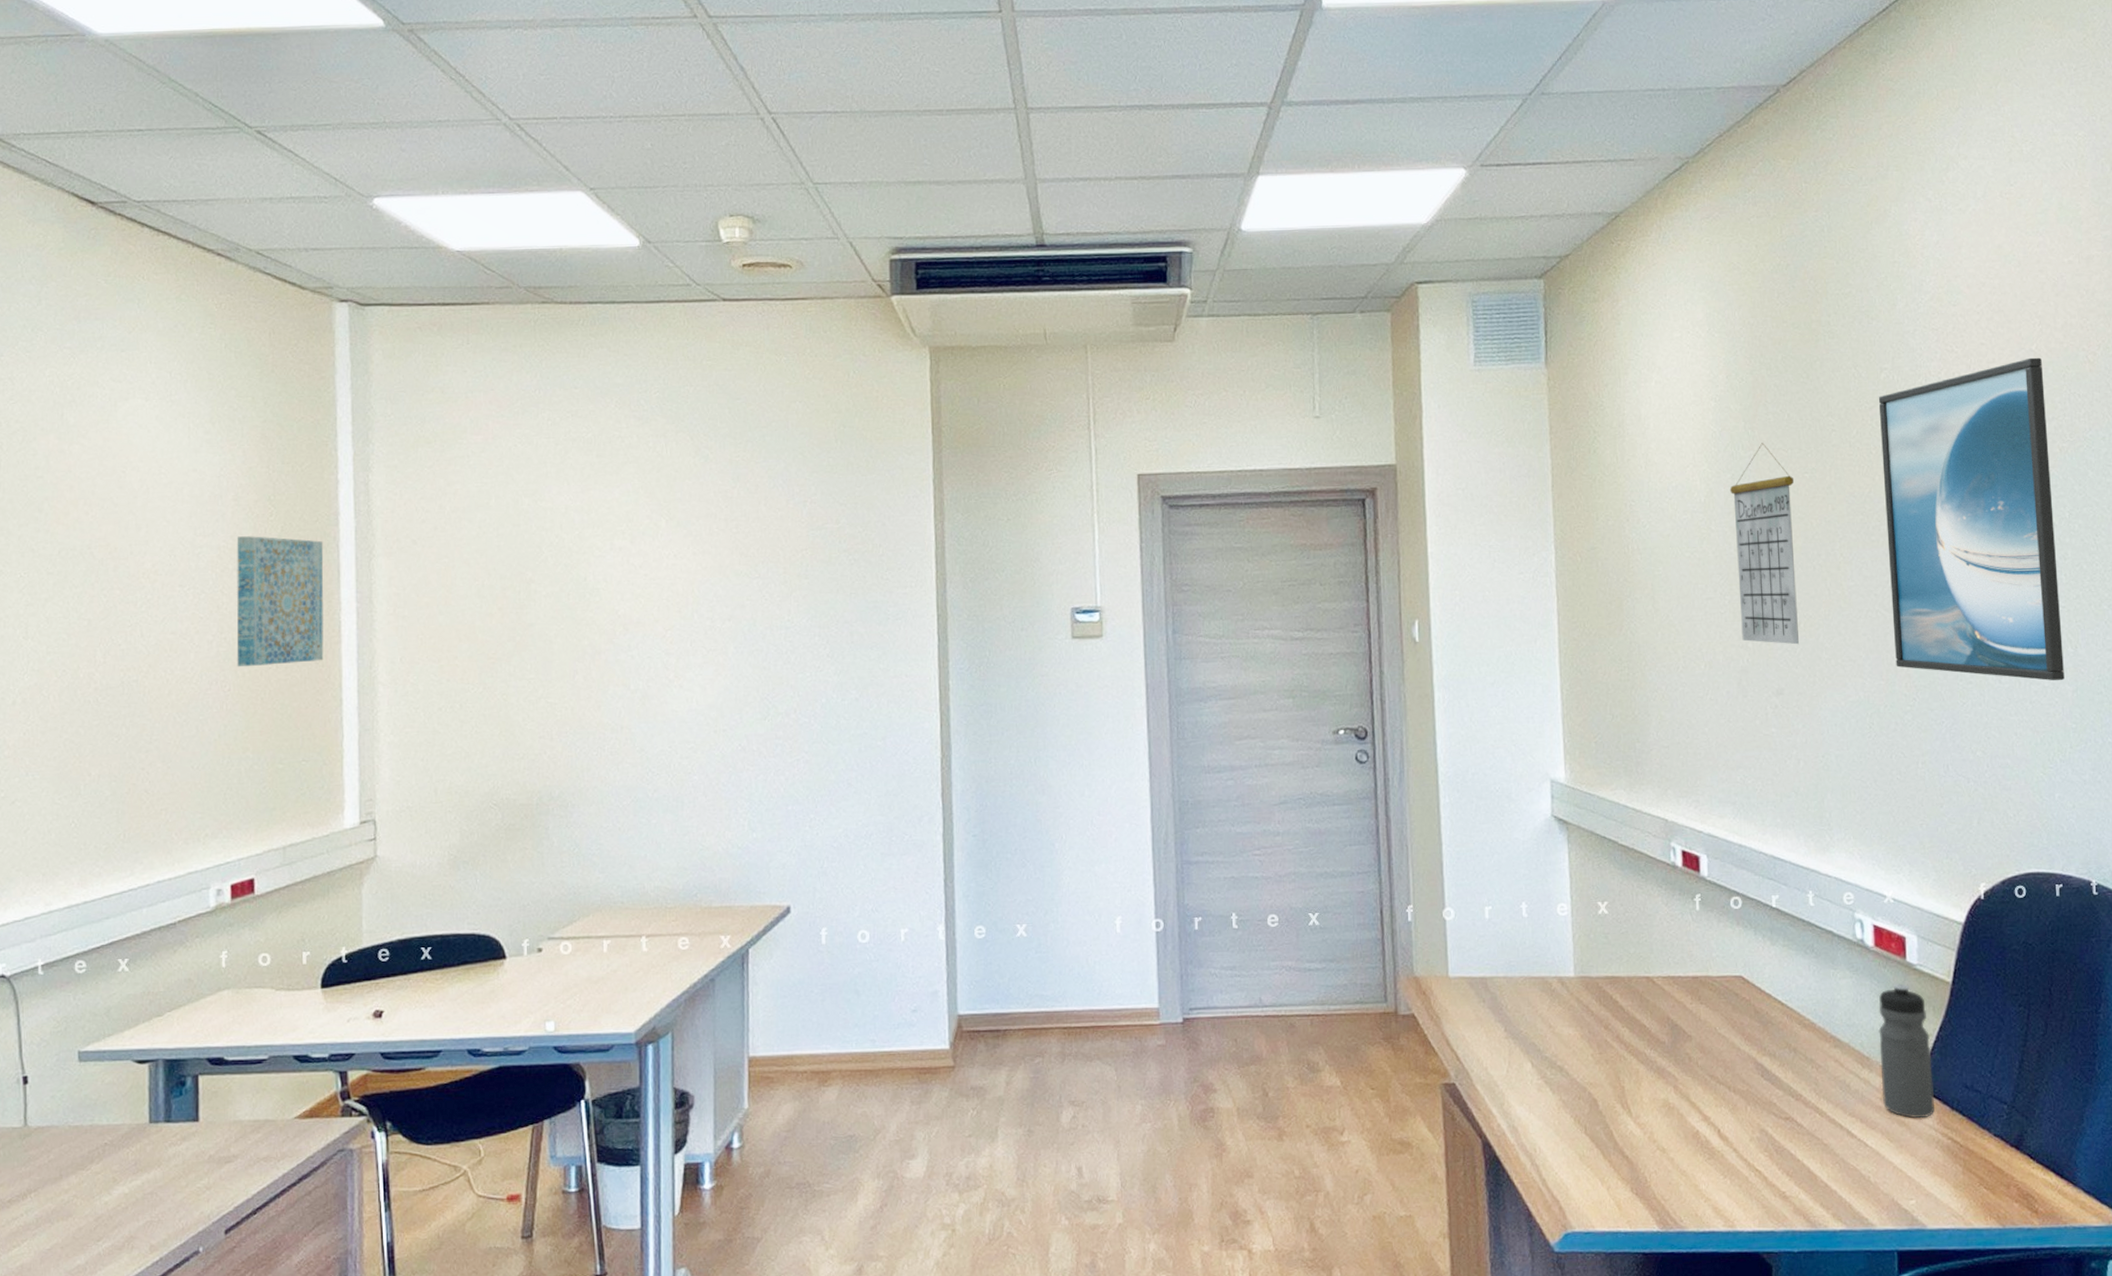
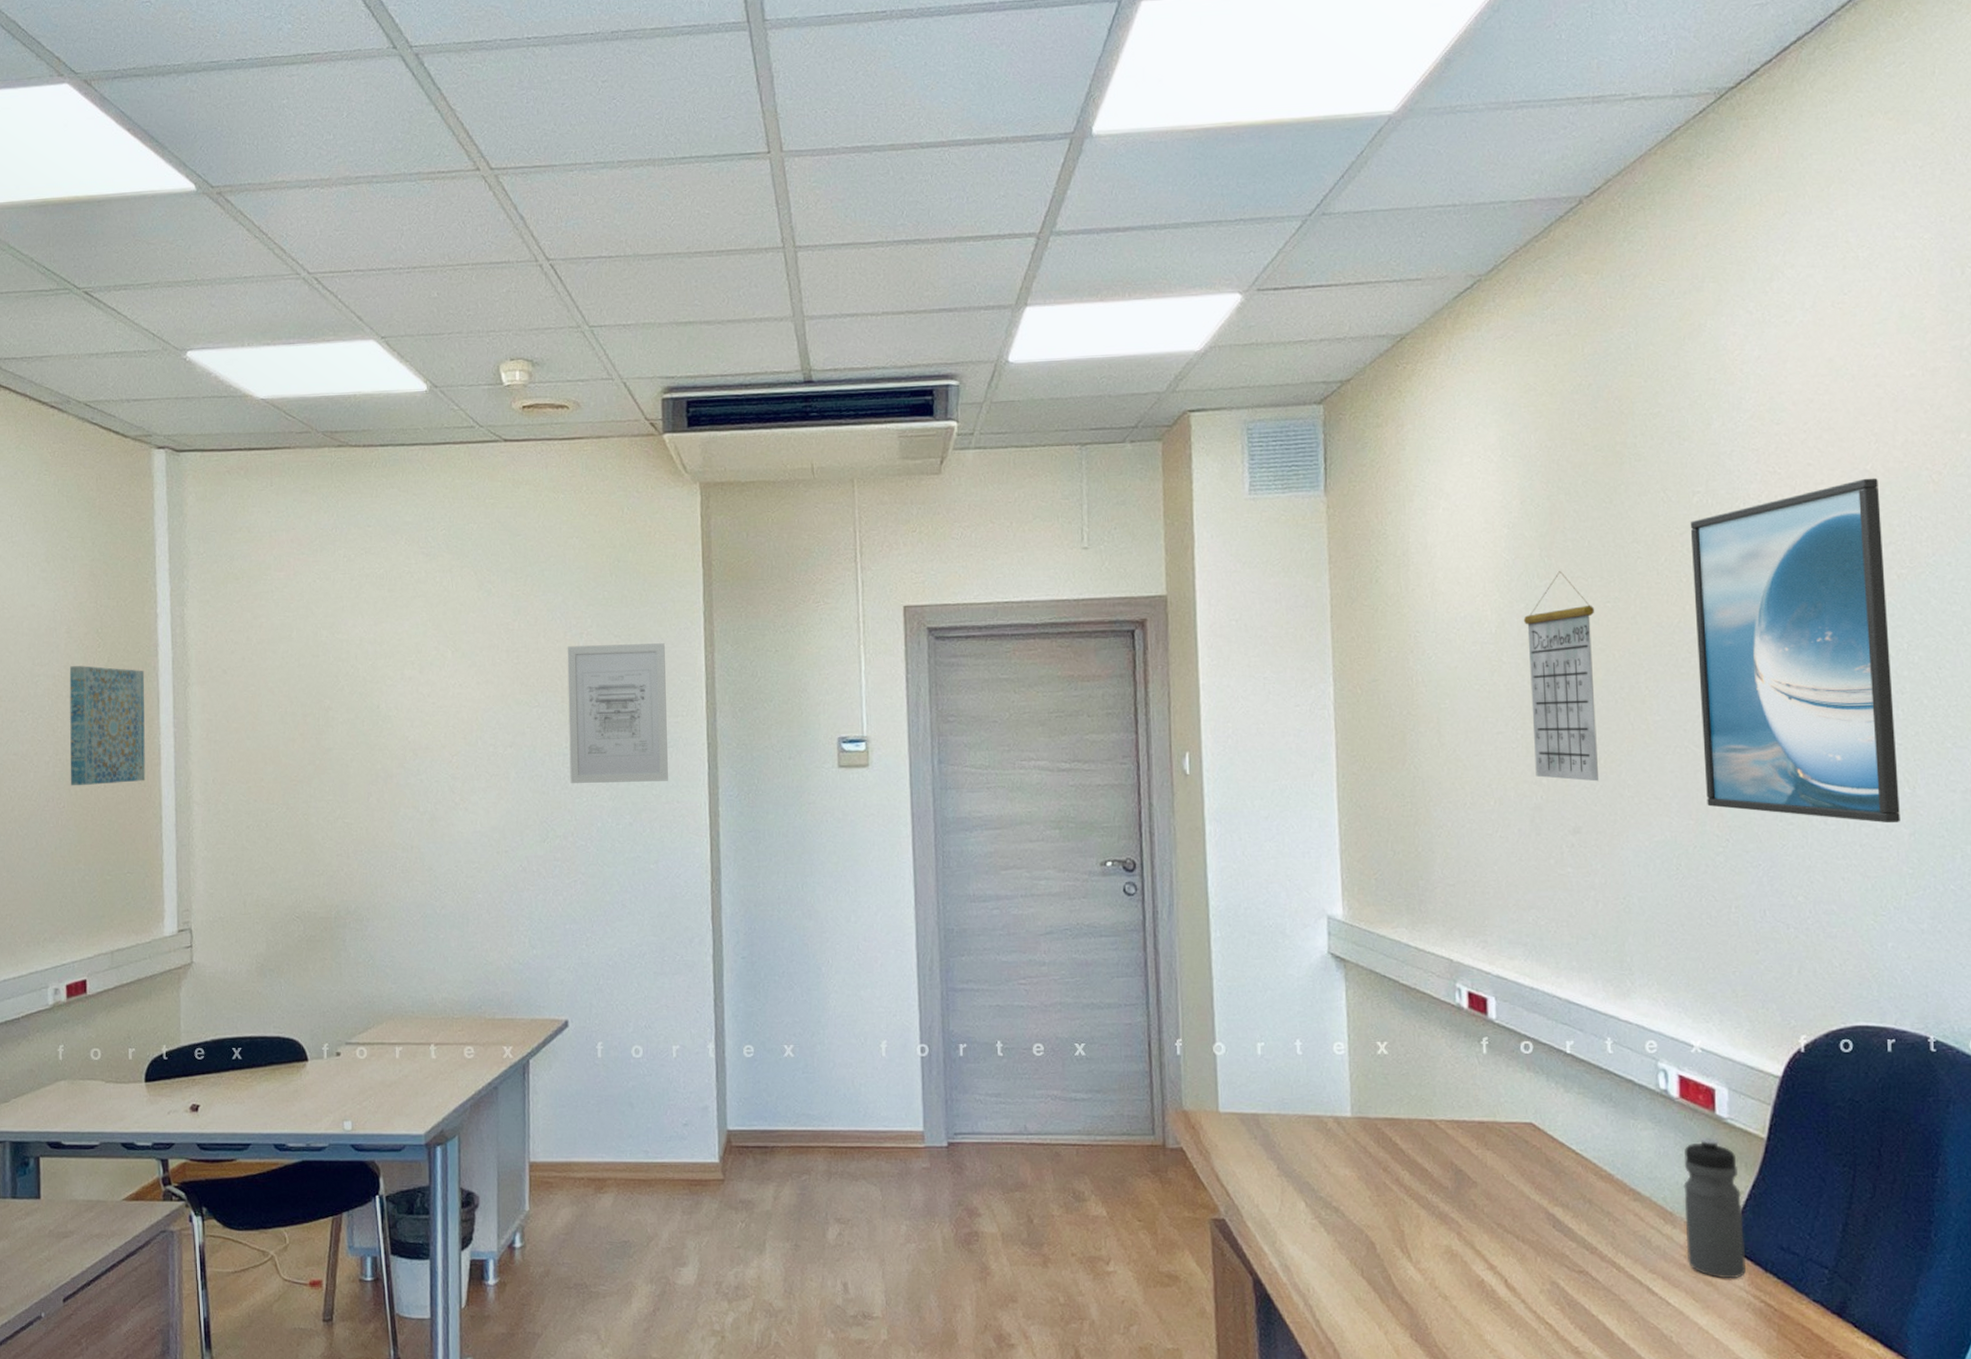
wall art: none [789,512,896,658] -> present [567,643,668,783]

